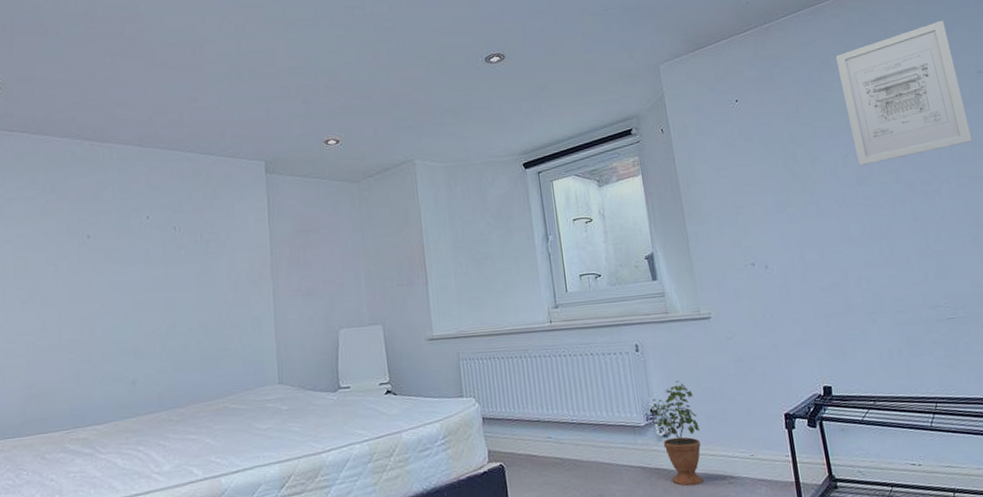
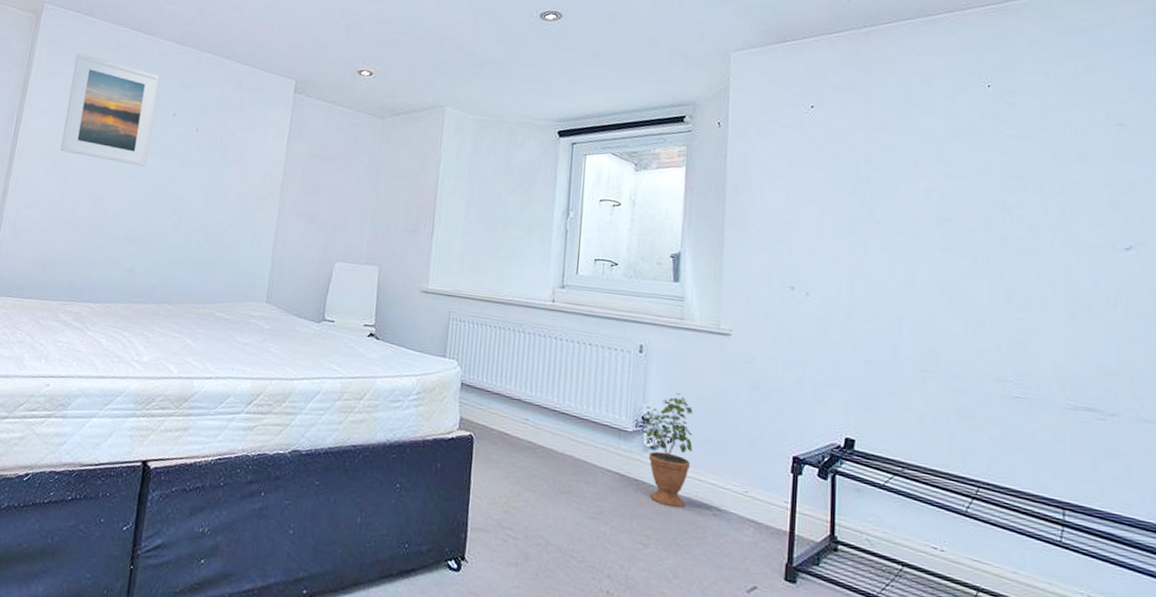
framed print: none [31,173,128,278] -> present [61,53,159,166]
wall art: present [835,20,973,167] -> none [942,57,1094,206]

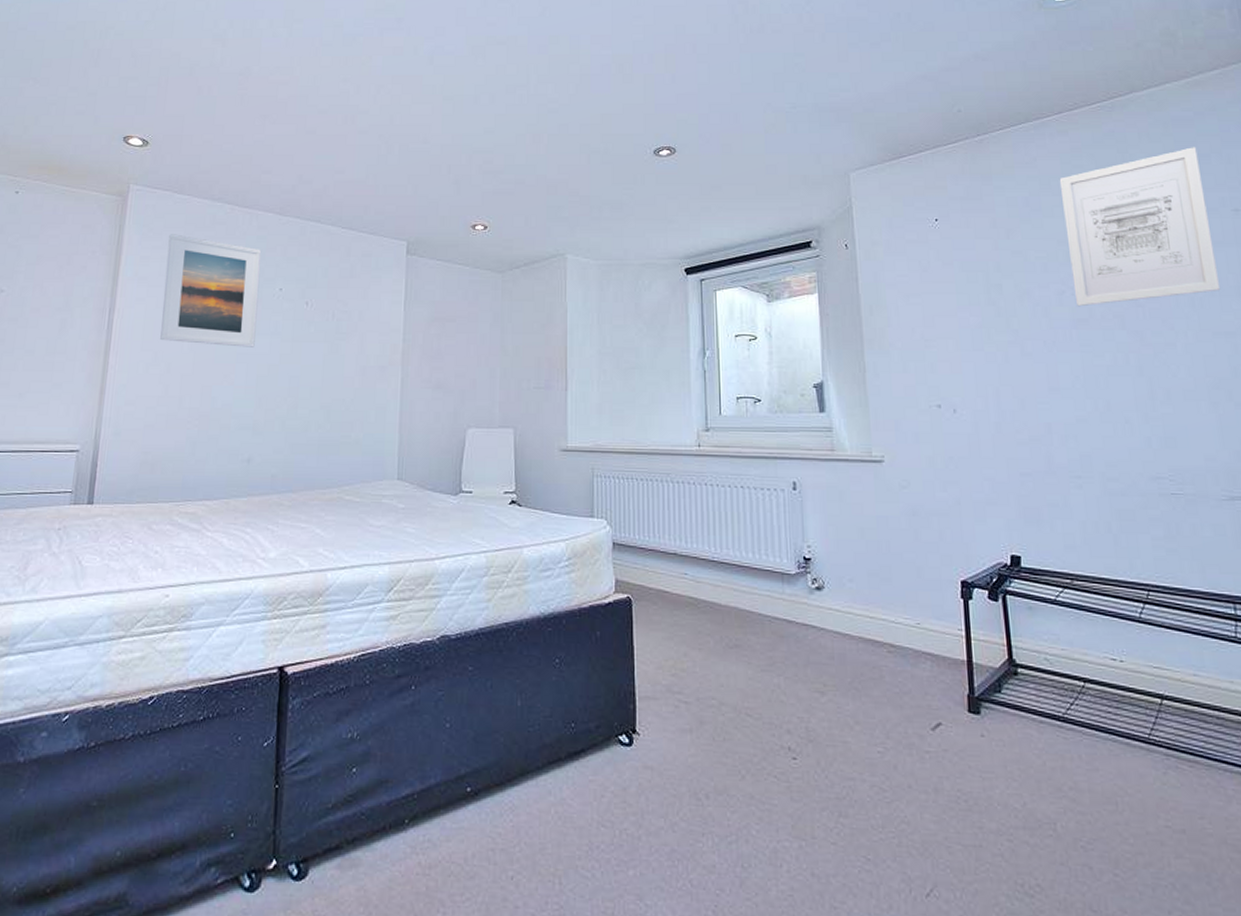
potted plant: present [642,393,693,508] -> none [804,528,859,650]
wall art: none [942,57,1094,206] -> present [1059,147,1221,307]

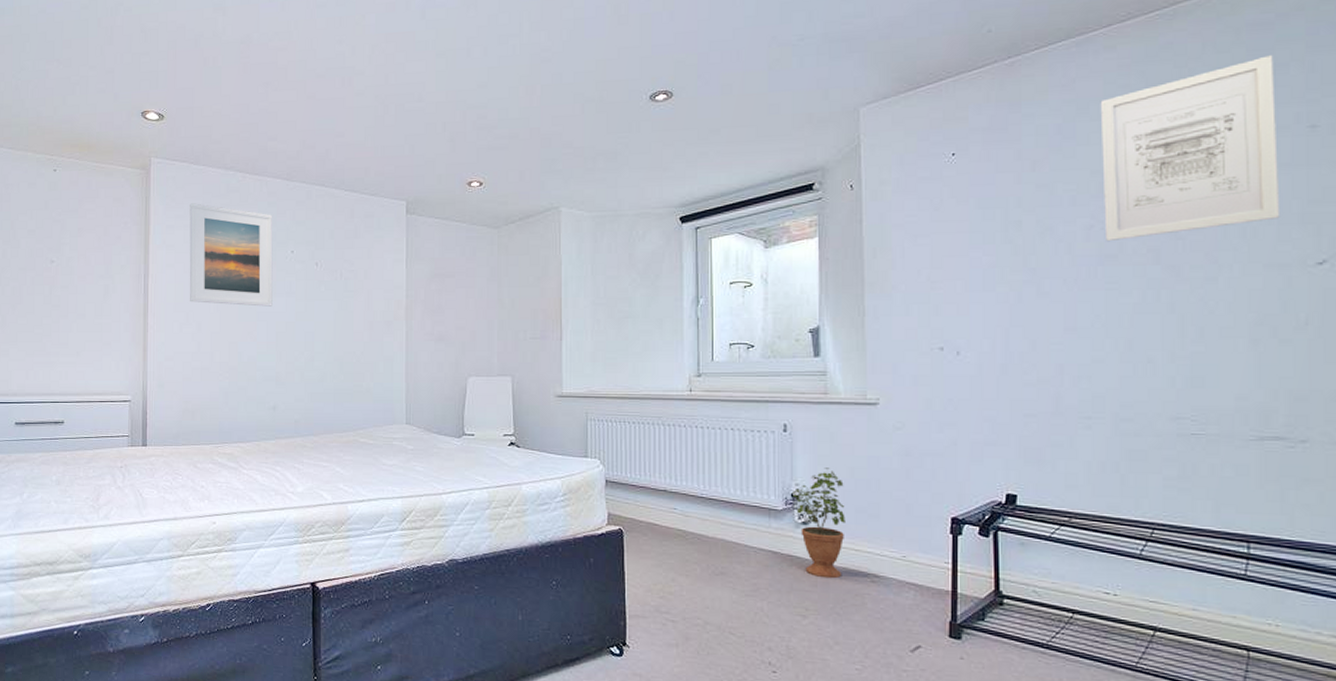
potted plant: none [804,528,859,650] -> present [791,468,845,579]

